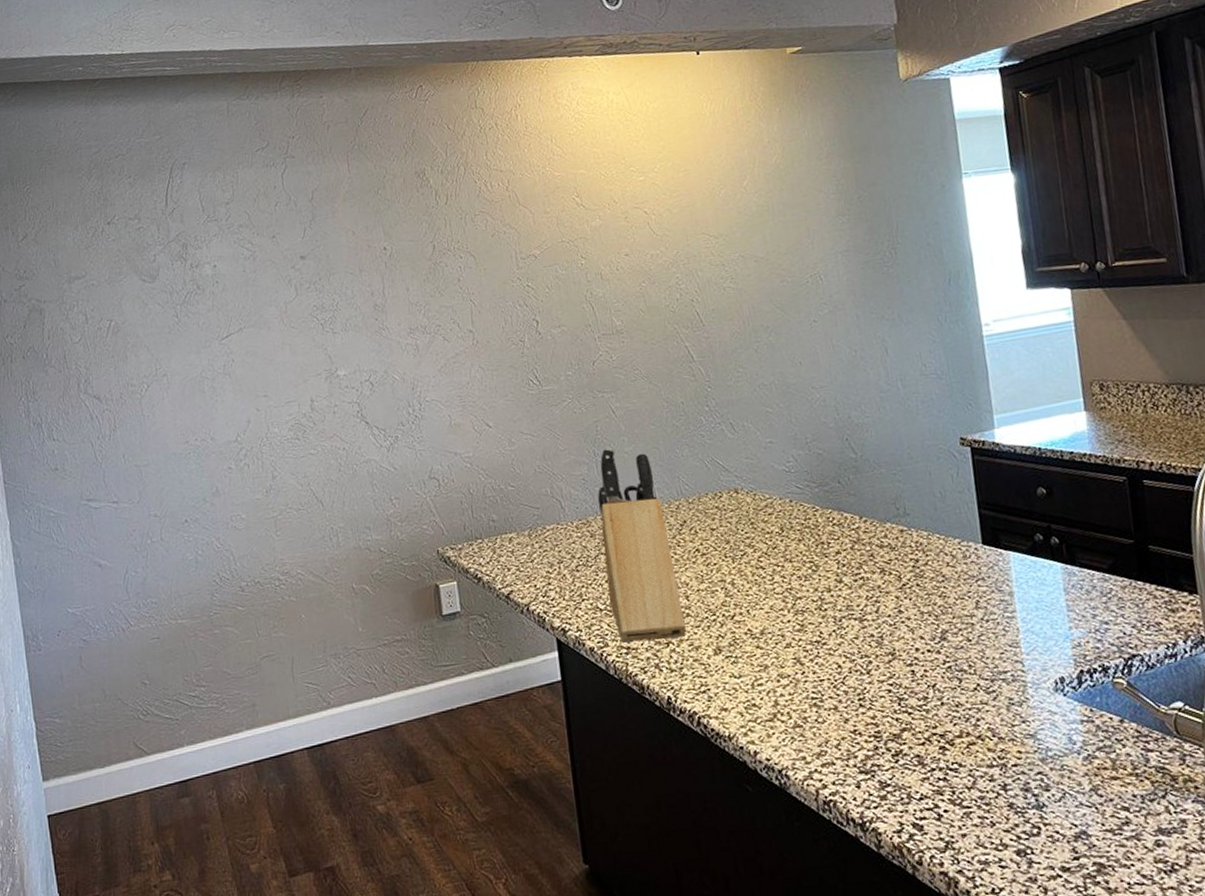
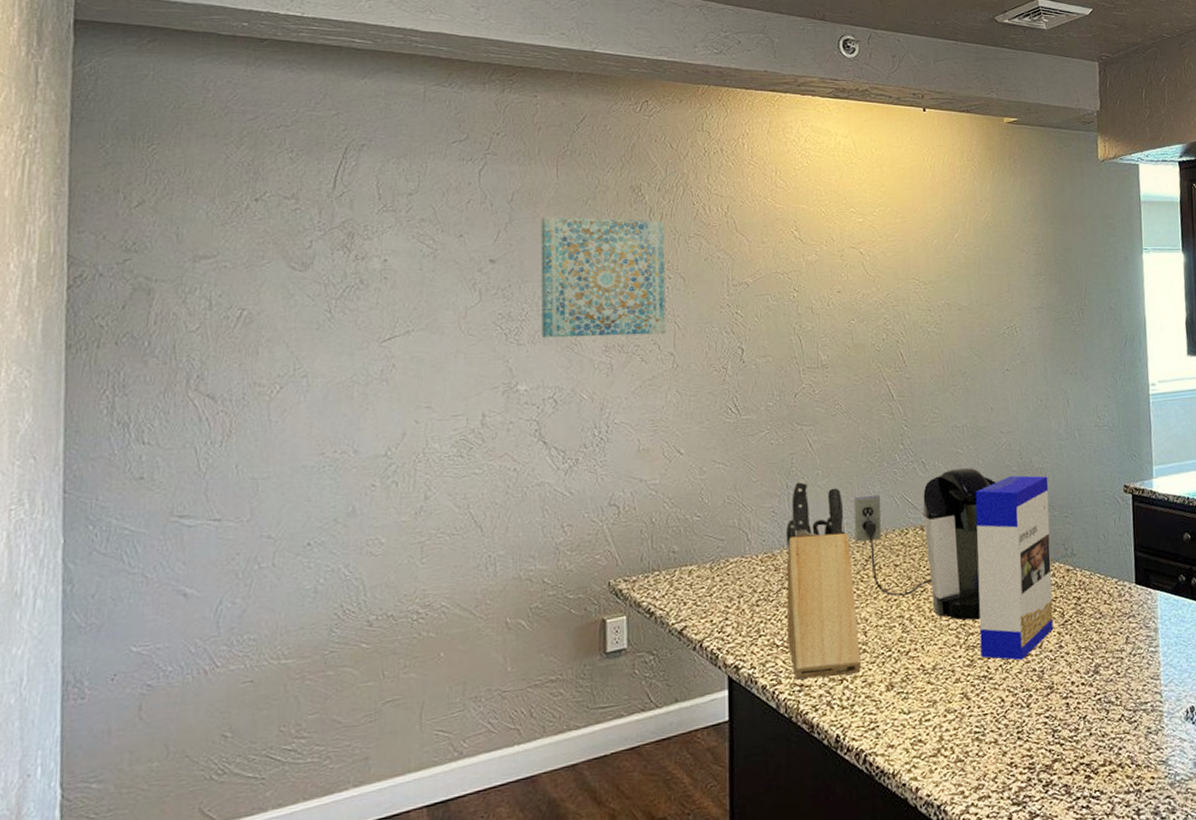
wall art: none [339,202,463,326] -> present [541,217,666,339]
coffee maker: none [662,426,812,585] -> present [853,467,995,621]
cereal box: none [790,431,890,626] -> present [975,475,1054,660]

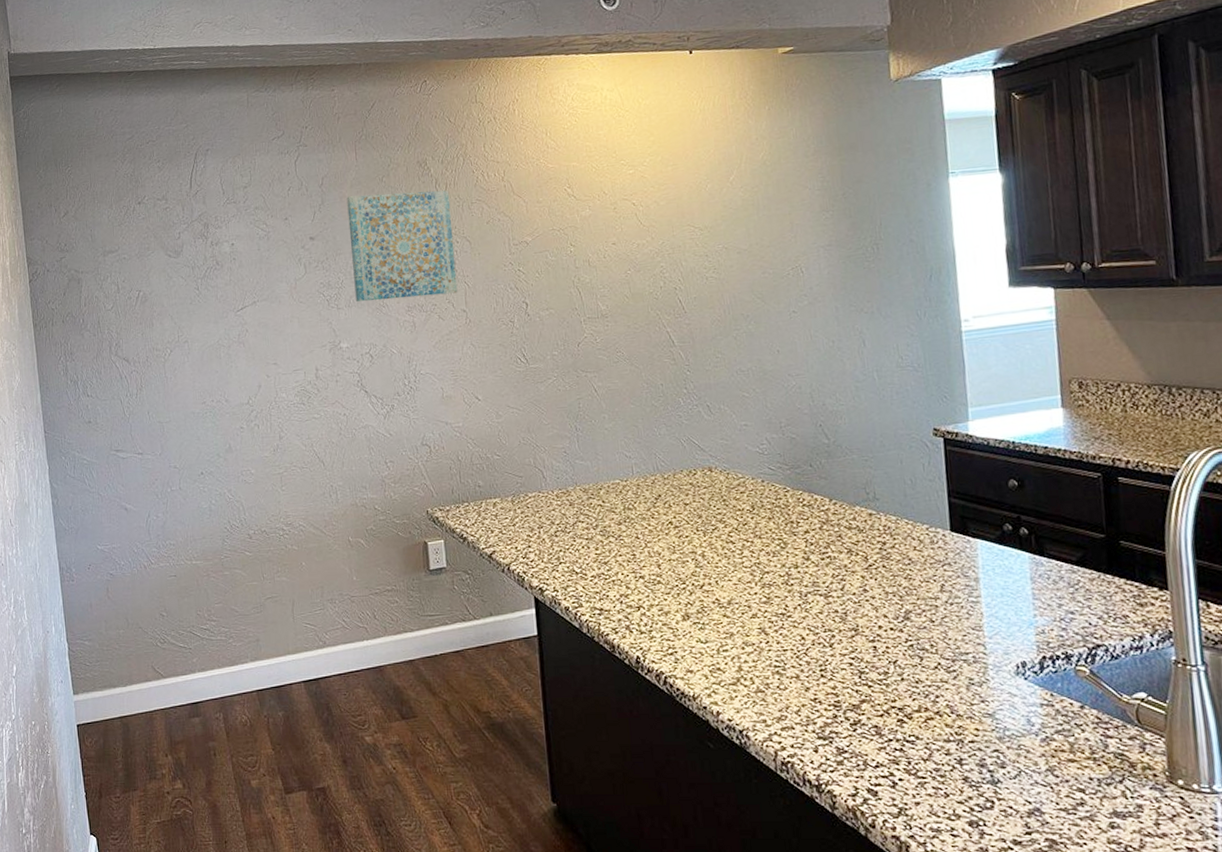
knife block: present [785,480,861,681] -> none [577,423,657,605]
coffee maker: present [853,467,995,621] -> none [640,410,786,559]
cereal box: present [975,475,1054,660] -> none [764,418,856,601]

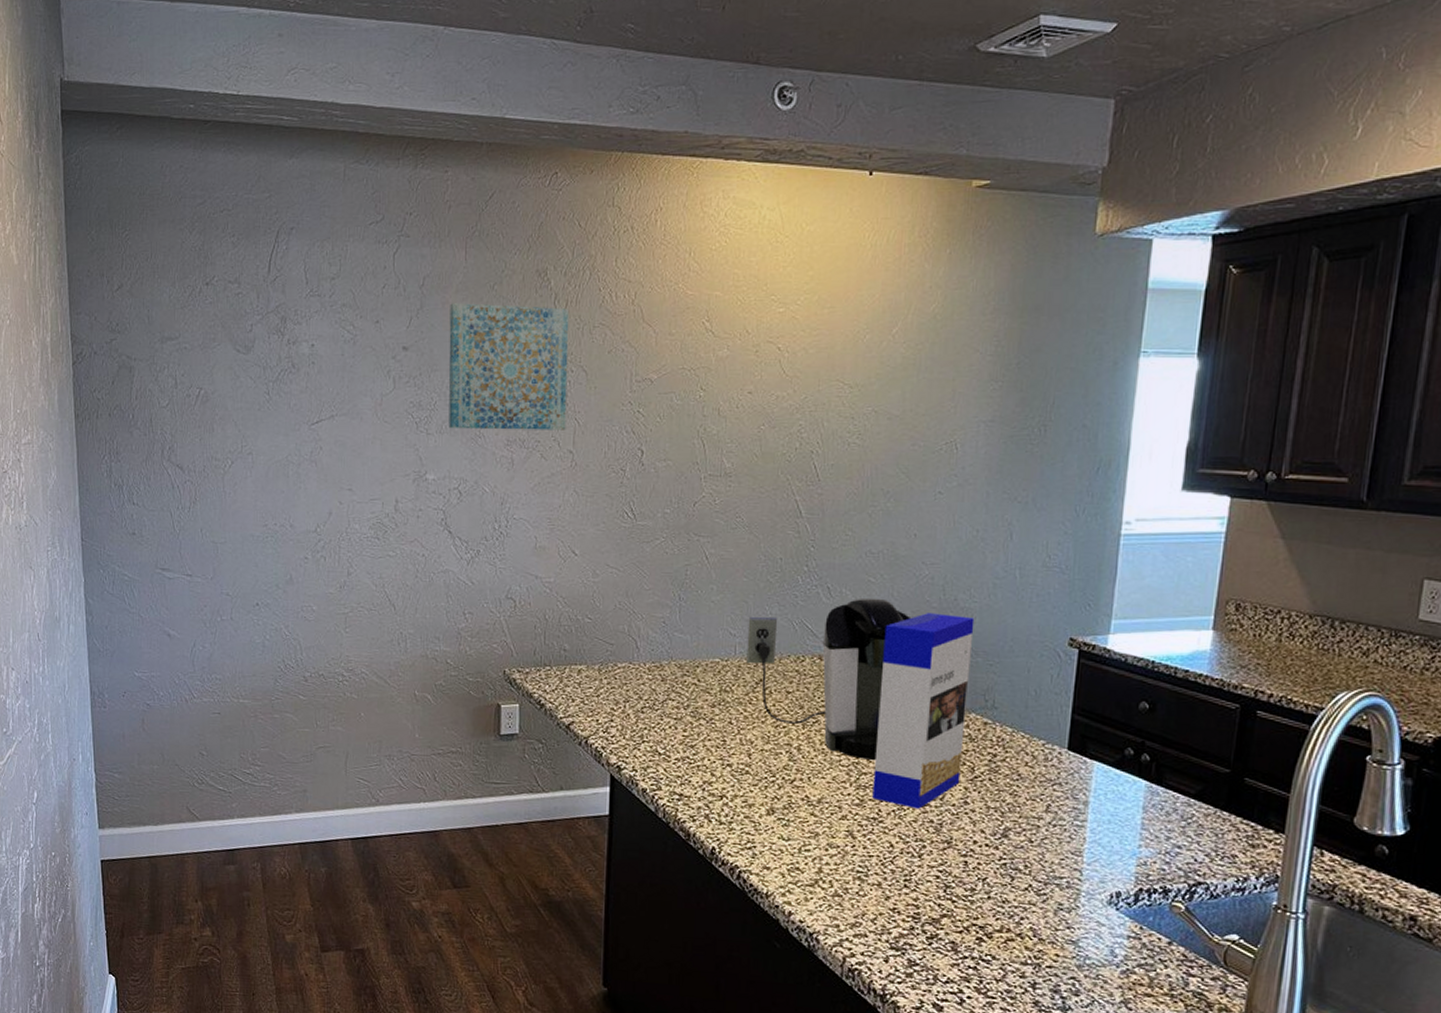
coffee maker: none [640,410,786,559] -> present [746,597,910,760]
cereal box: none [764,418,856,601] -> present [872,613,975,809]

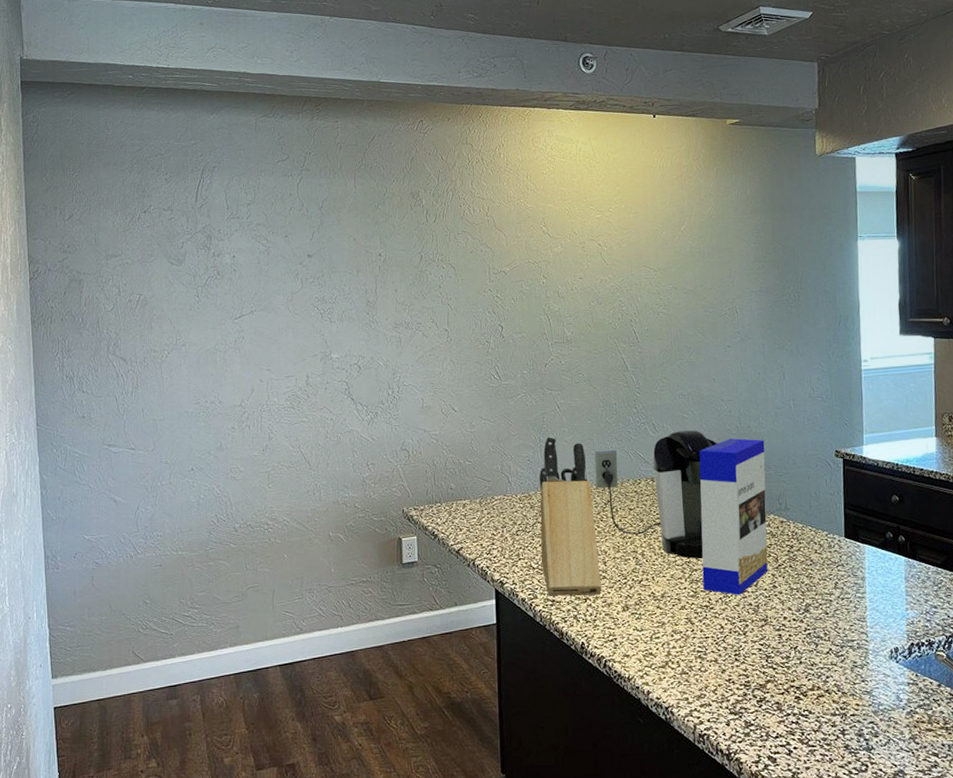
wall art: present [448,303,570,430] -> none [344,219,441,317]
knife block: none [670,593,743,794] -> present [539,436,601,597]

